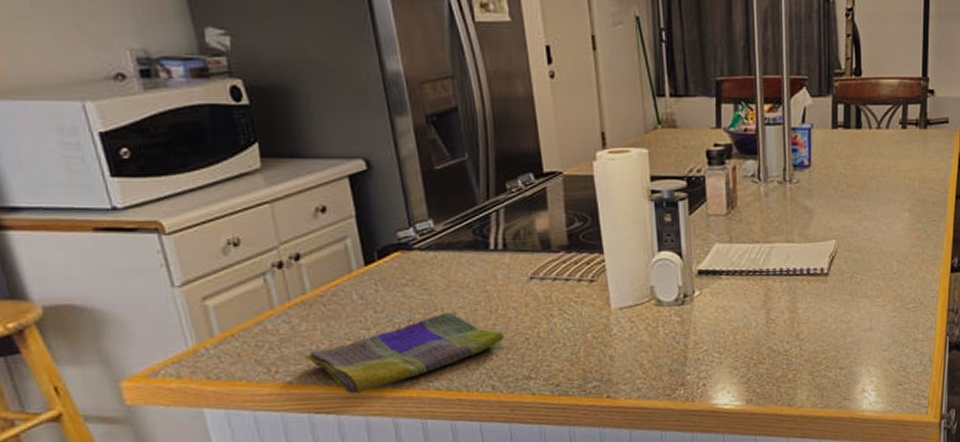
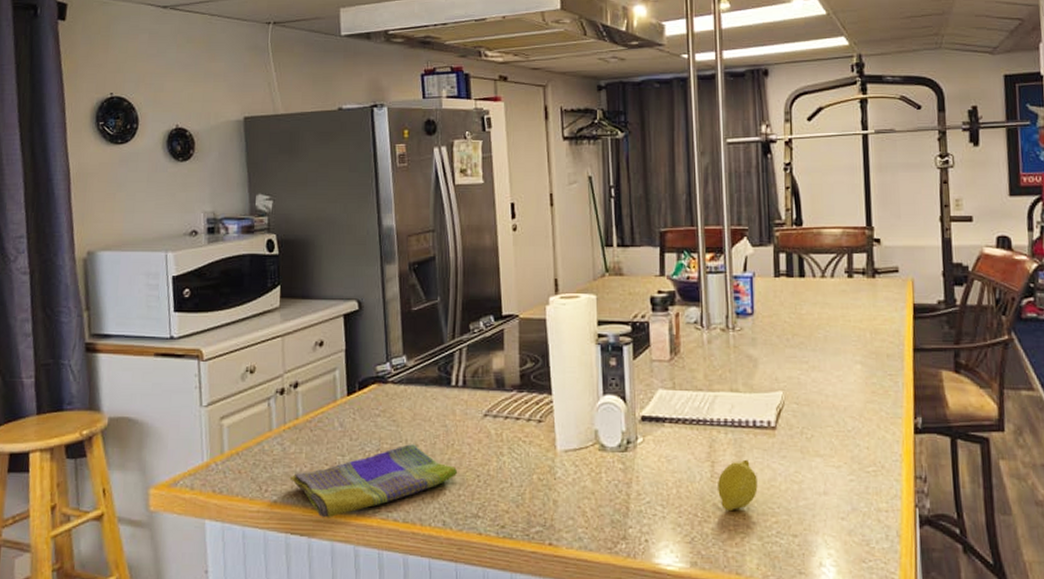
fruit: none [773,304,810,353] -> present [718,459,758,512]

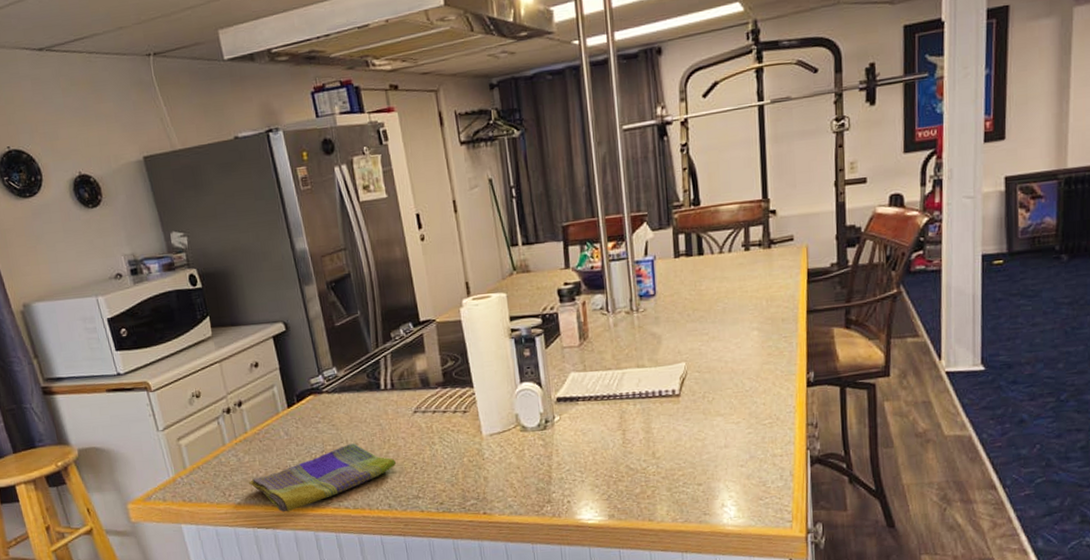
fruit: present [718,459,758,512] -> none [629,425,665,471]

